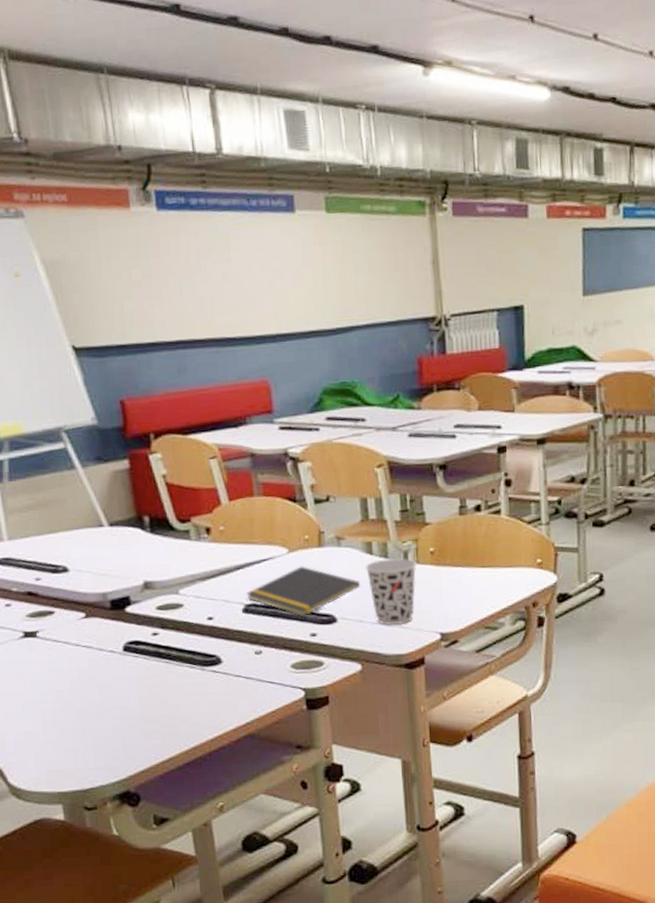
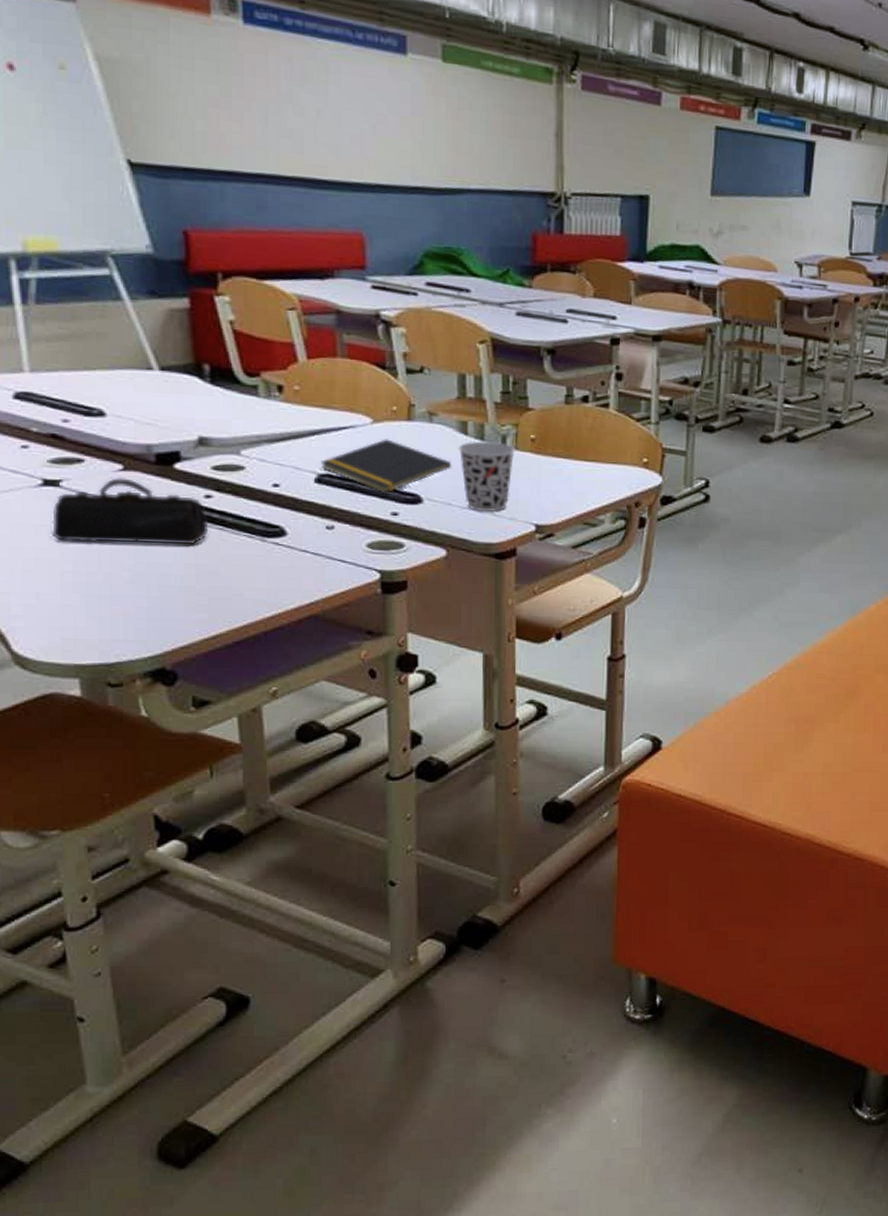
pencil case: none [32,624,158,686] -> present [52,477,209,545]

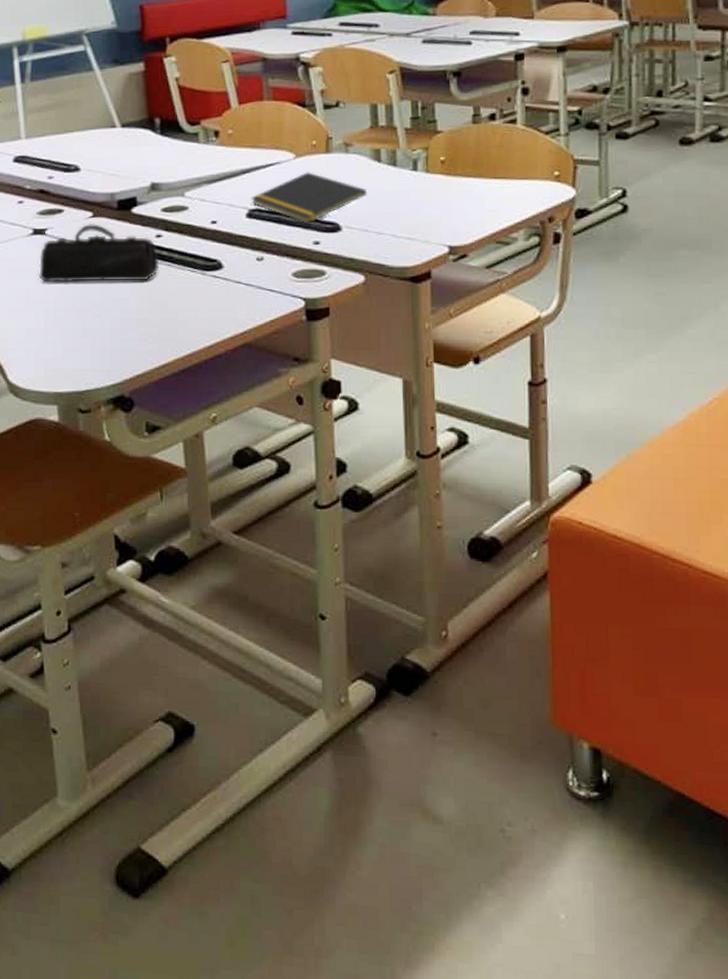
cup: present [458,441,515,512] -> none [372,166,426,235]

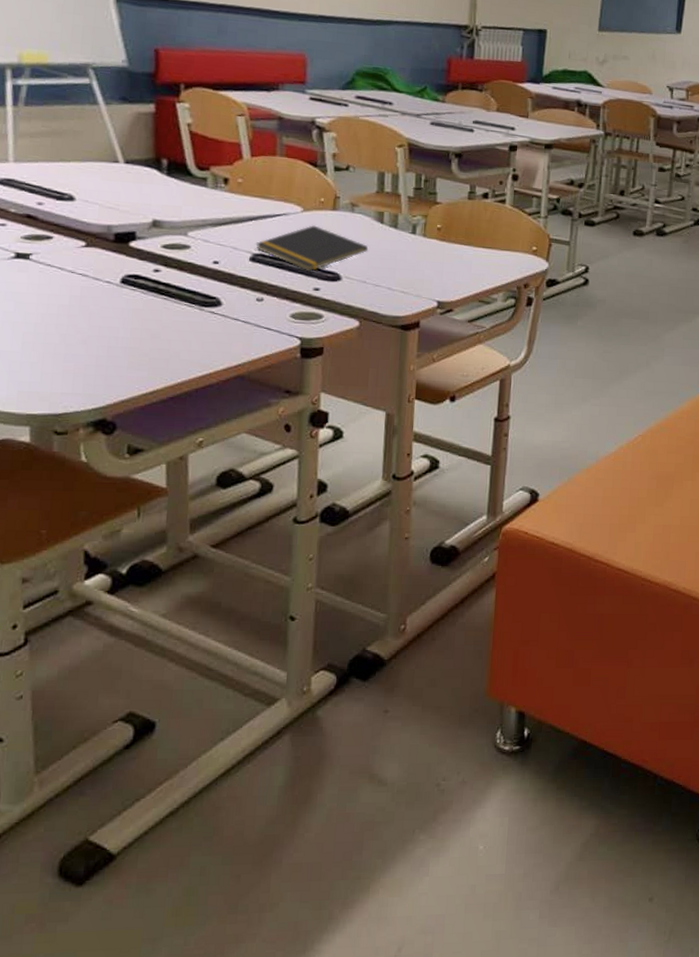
pencil case: present [39,224,159,283] -> none [19,253,155,312]

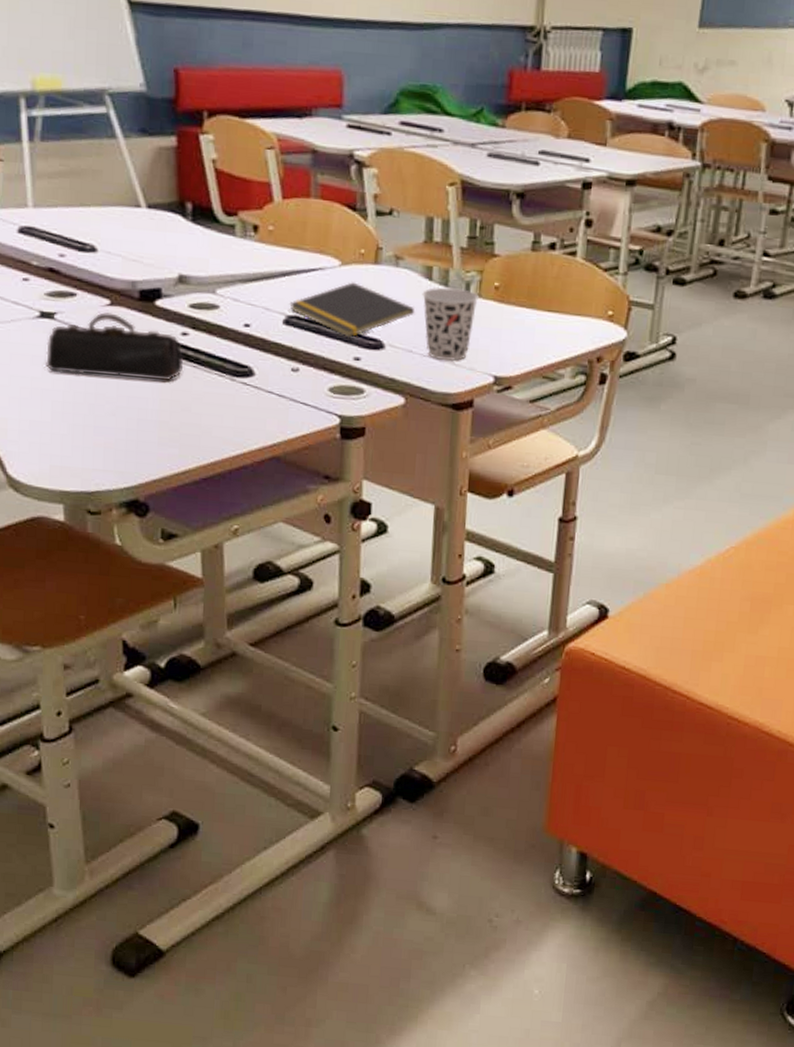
pencil case: none [19,253,155,312] -> present [46,312,184,382]
cup: none [375,229,424,289] -> present [422,287,479,361]

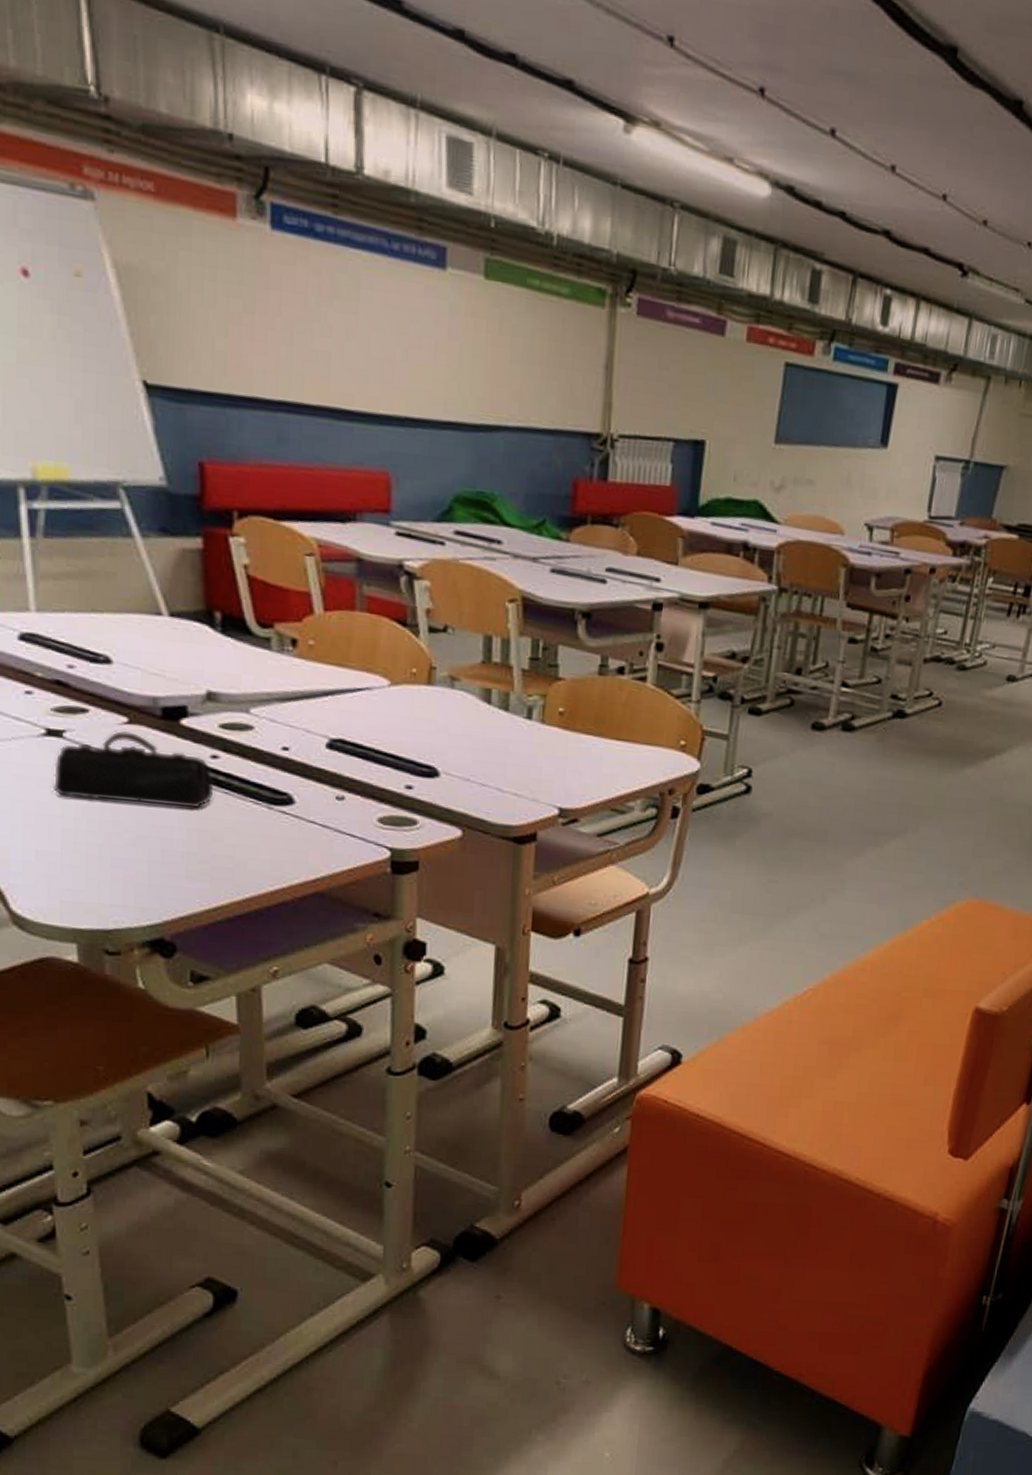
notepad: present [289,282,415,338] -> none [333,704,473,764]
cup: present [422,287,479,361] -> none [480,711,542,791]

